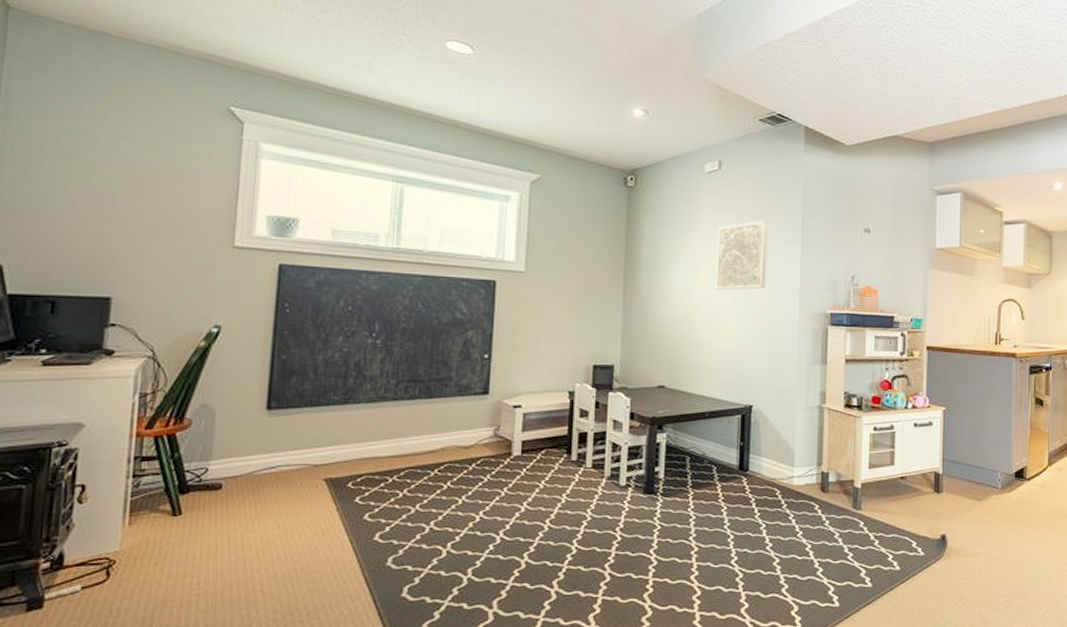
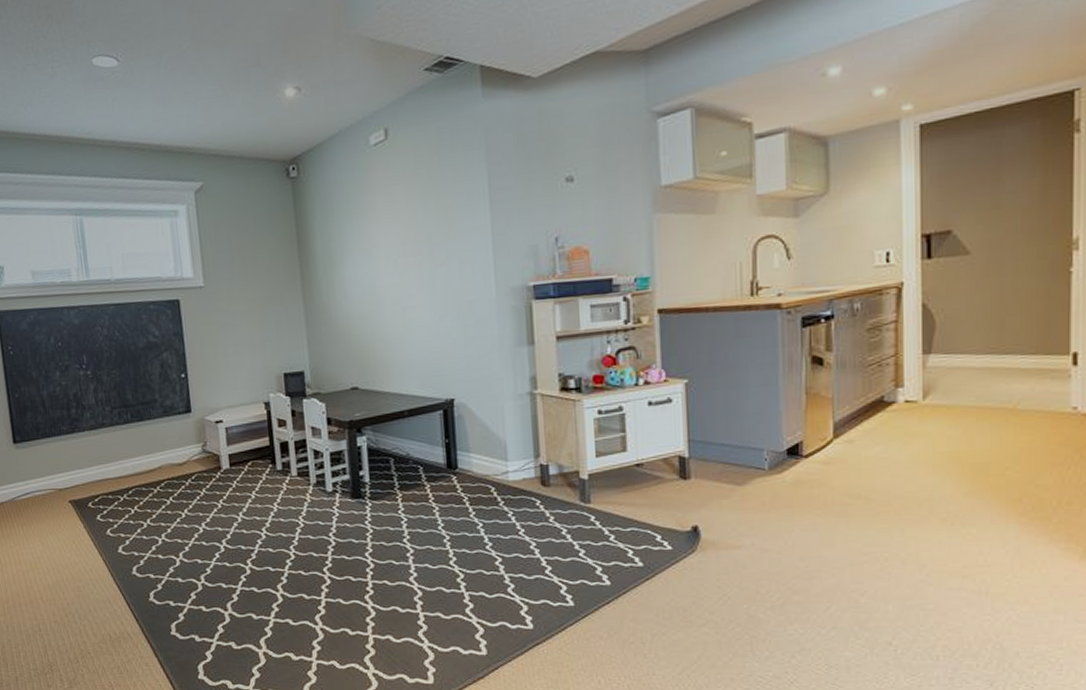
wall art: present [715,220,768,290] -> none [393,188,454,277]

